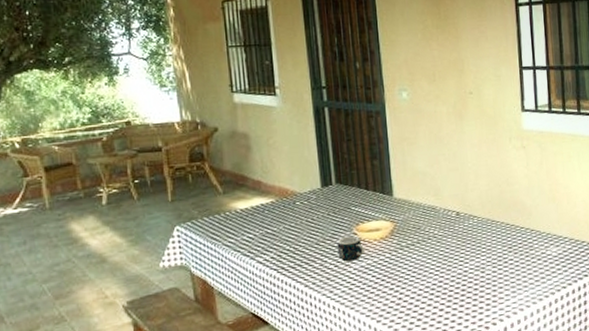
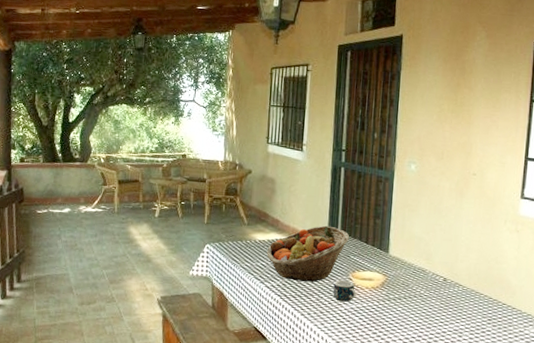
fruit basket: none [252,177,347,249] -> present [267,225,350,282]

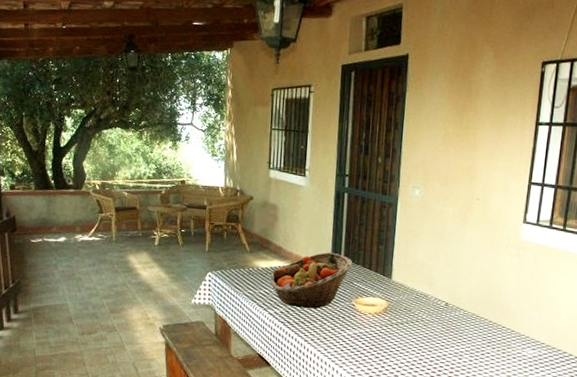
mug: present [333,280,356,302] -> none [336,306,359,328]

